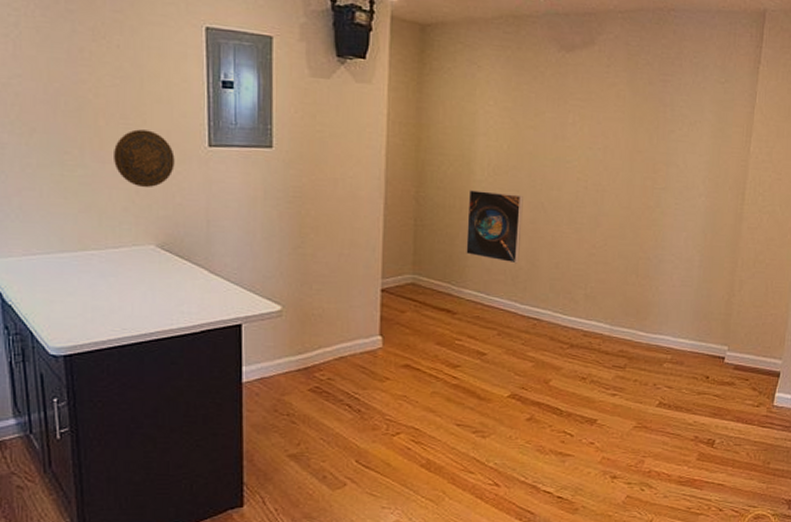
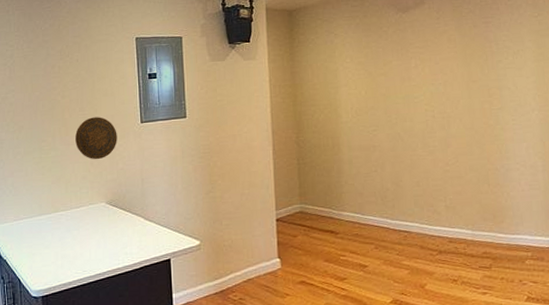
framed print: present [466,189,523,264] -> none [338,129,386,186]

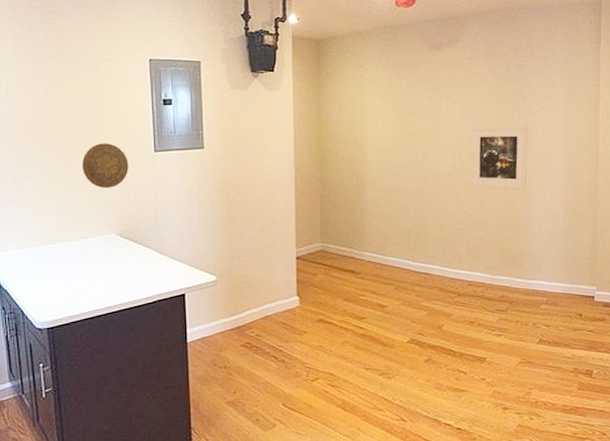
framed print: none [442,80,502,144] -> present [470,126,528,190]

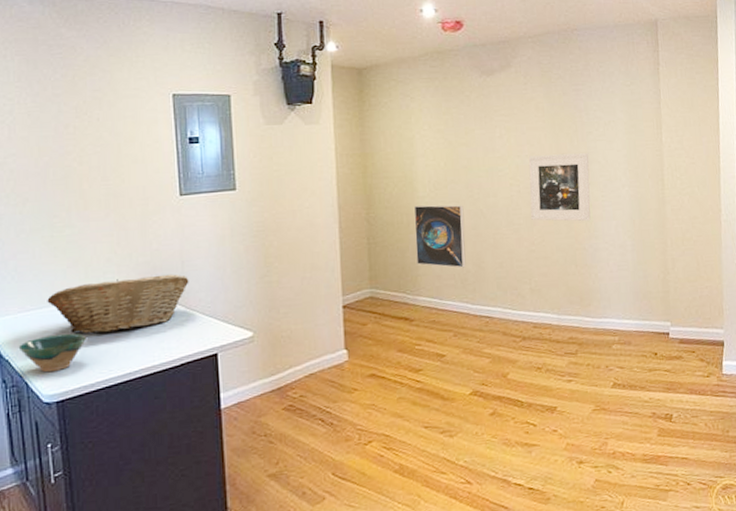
bowl: none [15,269,72,303] -> present [18,333,86,372]
fruit basket: none [39,222,162,271] -> present [47,274,189,334]
decorative plate: present [82,143,129,189] -> none [97,188,151,239]
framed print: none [363,168,409,228] -> present [414,205,466,268]

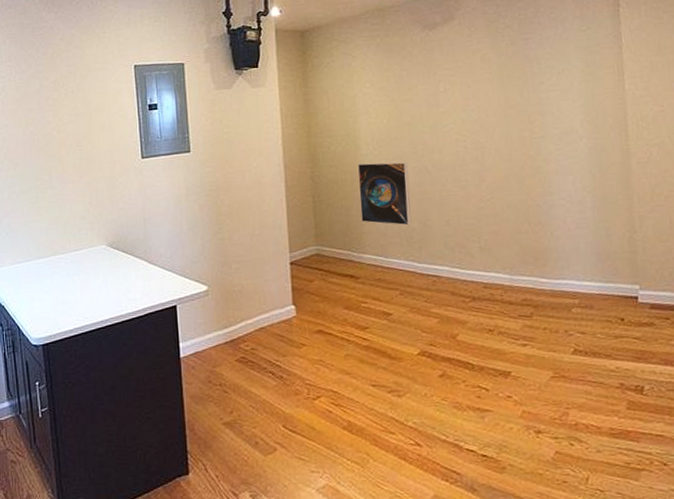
bowl: present [18,333,86,372] -> none [12,283,65,318]
fruit basket: present [47,274,189,334] -> none [34,231,151,285]
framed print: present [528,153,591,222] -> none [475,104,545,177]

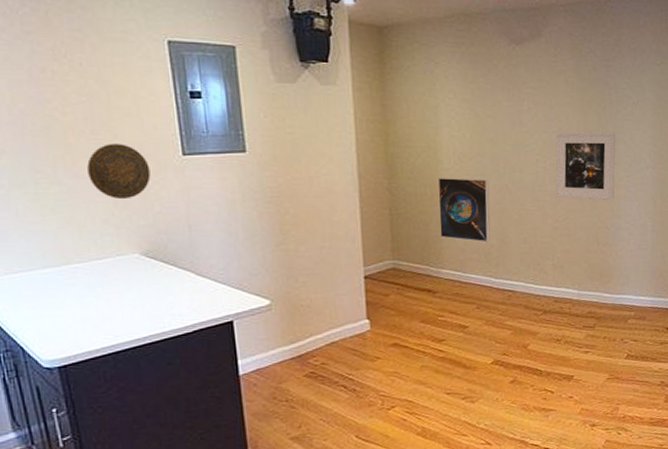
decorative plate: none [73,152,117,199] -> present [87,144,151,200]
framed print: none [475,104,545,177] -> present [555,132,616,201]

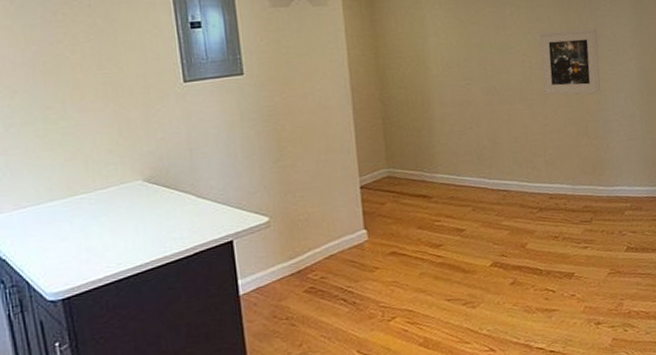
decorative plate: present [87,144,151,200] -> none [94,76,154,129]
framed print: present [437,177,490,242] -> none [428,82,482,144]

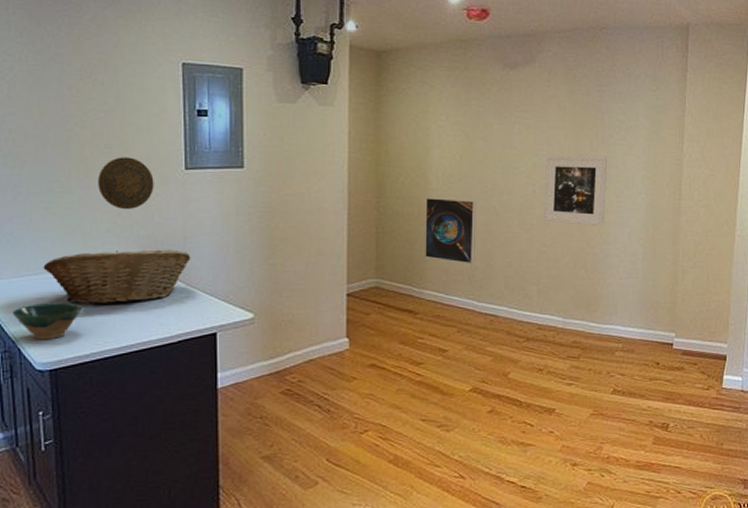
bowl: none [15,228,91,270] -> present [11,302,82,340]
fruit basket: none [44,162,199,228] -> present [43,249,191,304]
decorative plate: none [94,76,154,129] -> present [98,157,154,210]
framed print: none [428,82,482,144] -> present [425,197,476,264]

